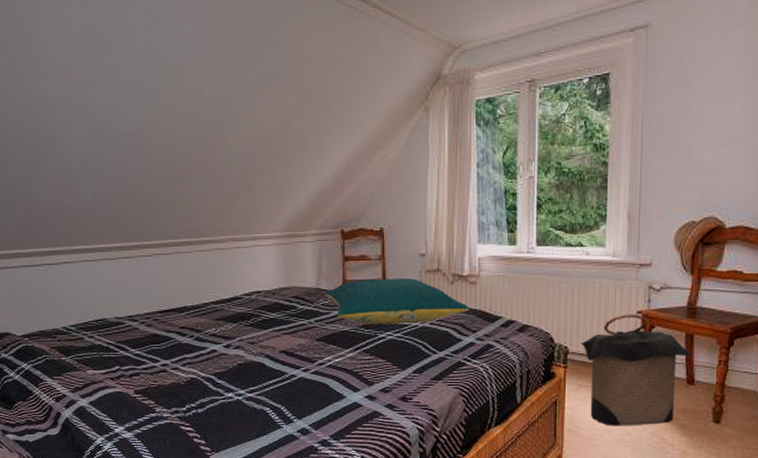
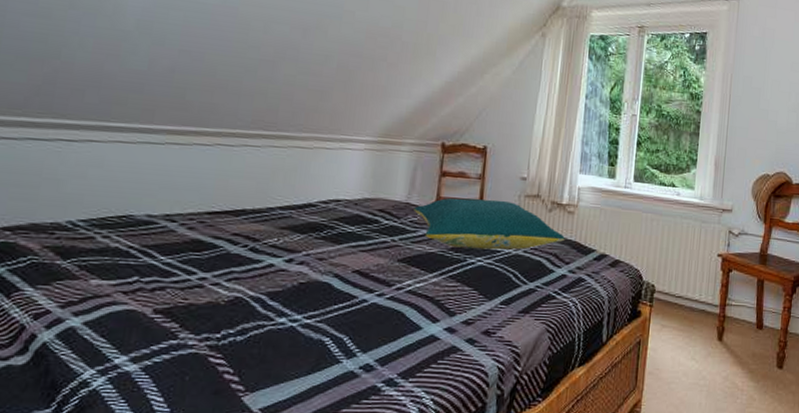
laundry hamper: present [581,314,693,426] -> none [667,256,763,370]

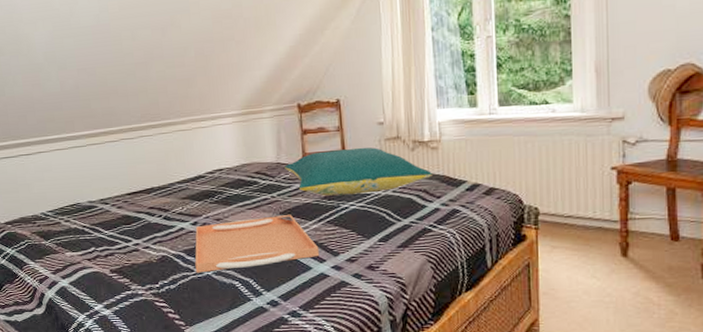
serving tray: none [276,262,435,324] -> present [195,215,320,273]

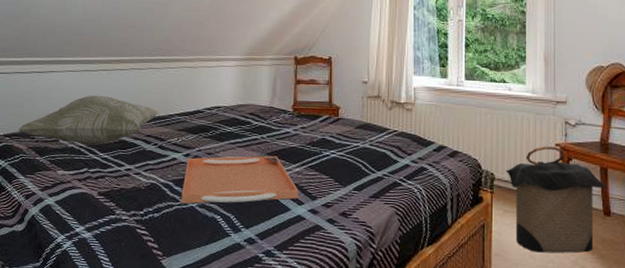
decorative pillow: none [18,171,159,225] -> present [18,95,160,146]
pillow: present [285,147,432,196] -> none [277,101,406,144]
laundry hamper: none [552,170,676,287] -> present [505,146,608,253]

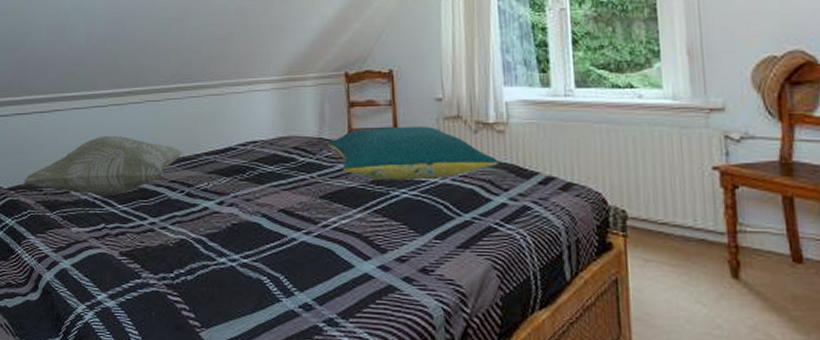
serving tray: present [181,156,299,204] -> none [218,200,364,263]
pillow: none [277,101,406,144] -> present [327,125,499,180]
laundry hamper: present [505,146,608,253] -> none [642,170,796,316]

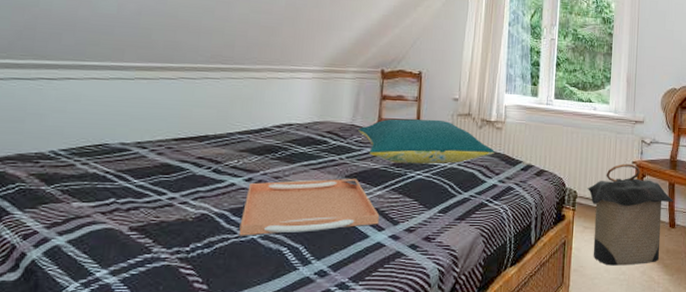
decorative pillow: present [24,135,184,197] -> none [15,108,216,171]
serving tray: none [218,200,364,263] -> present [239,179,380,236]
laundry hamper: none [642,170,796,316] -> present [587,163,674,266]

